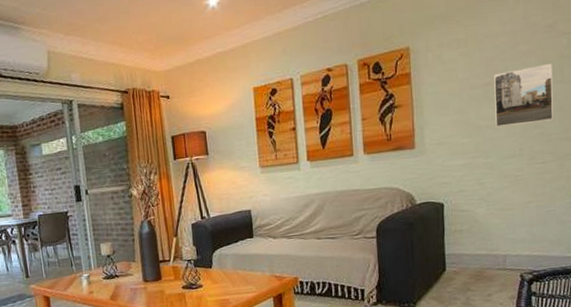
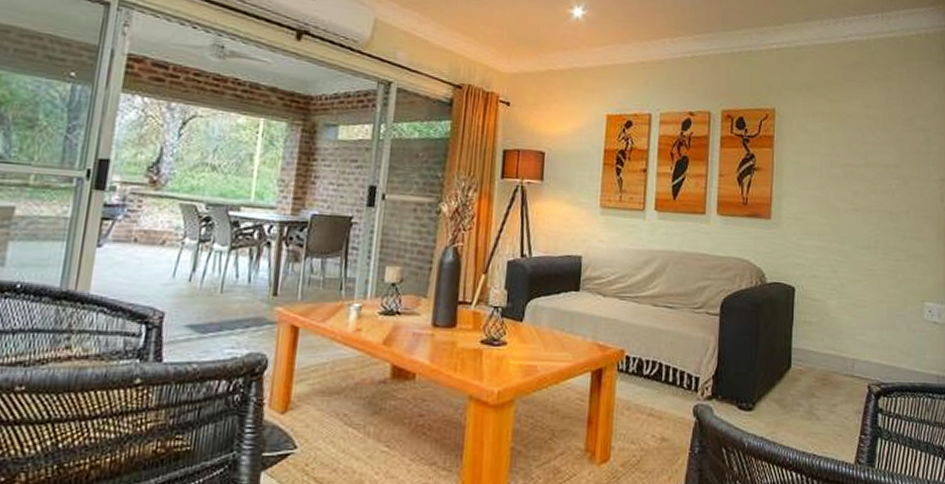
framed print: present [494,64,553,128] -> none [853,156,909,216]

